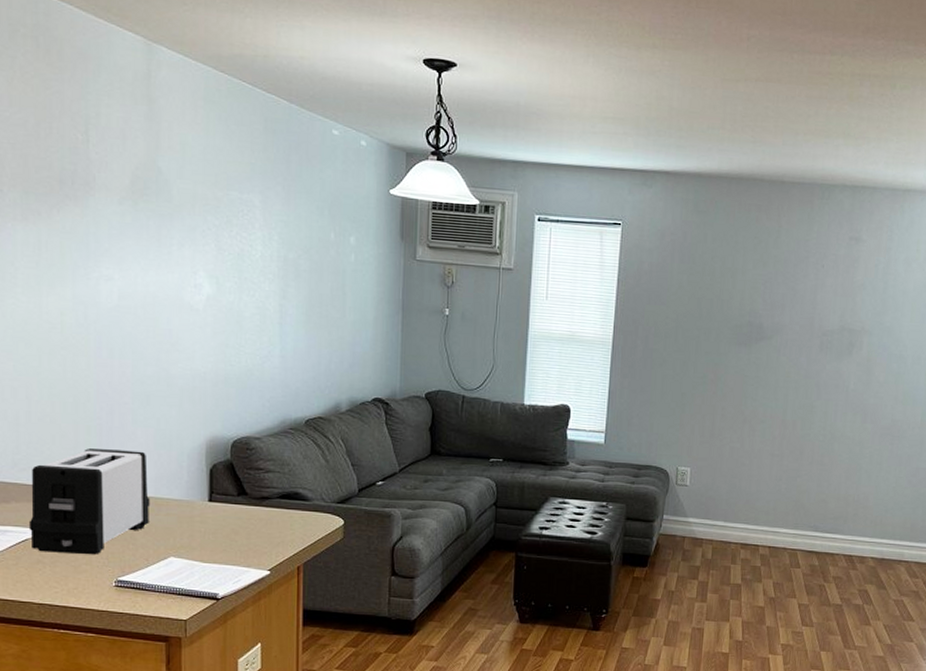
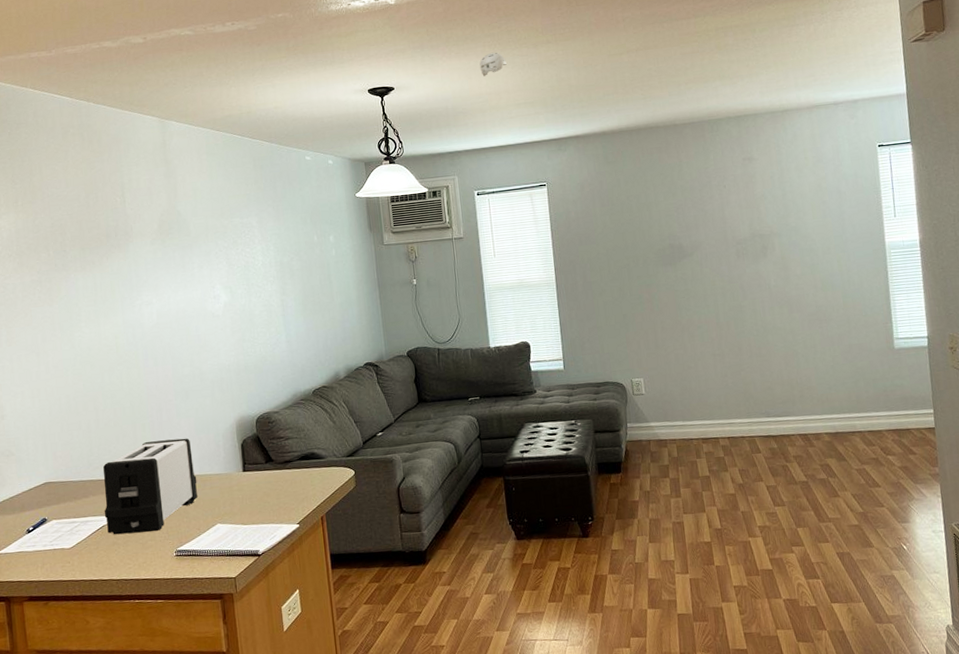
smoke detector: none [566,44,600,74] -> present [479,52,507,77]

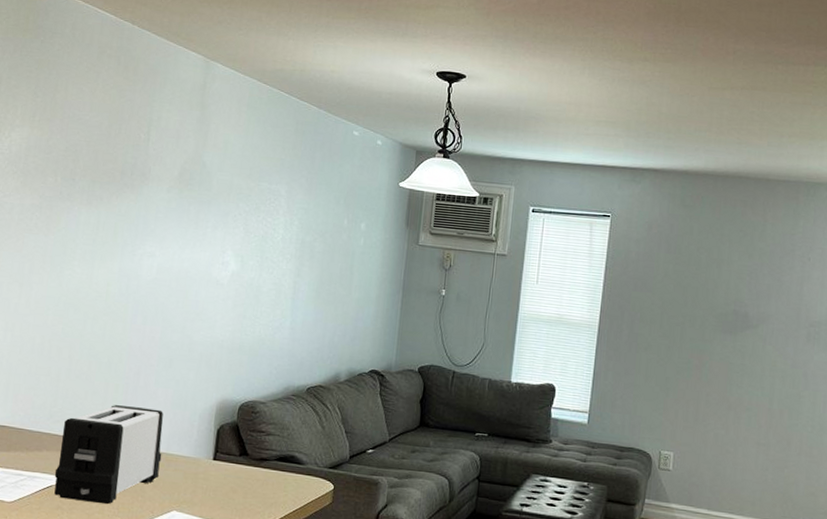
smoke detector: present [479,52,507,77] -> none [564,58,595,83]

